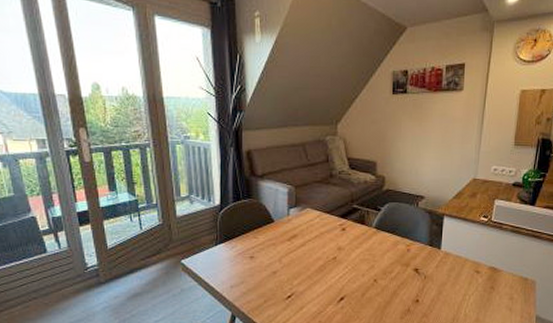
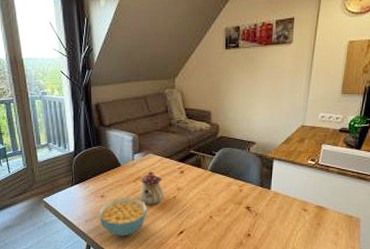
cereal bowl: none [246,258,304,304] -> present [98,197,148,236]
teapot: none [294,229,323,267] -> present [139,172,164,205]

